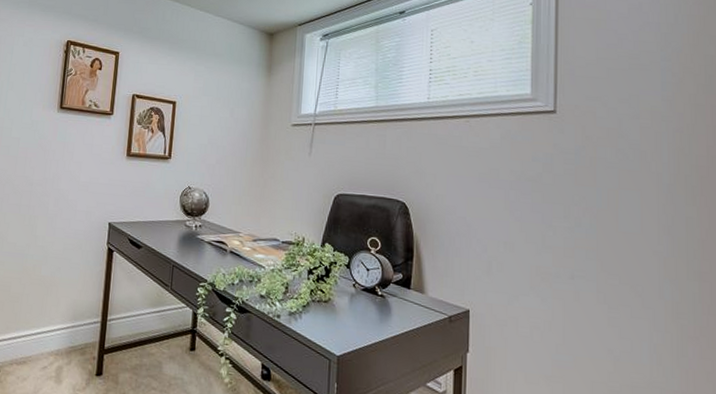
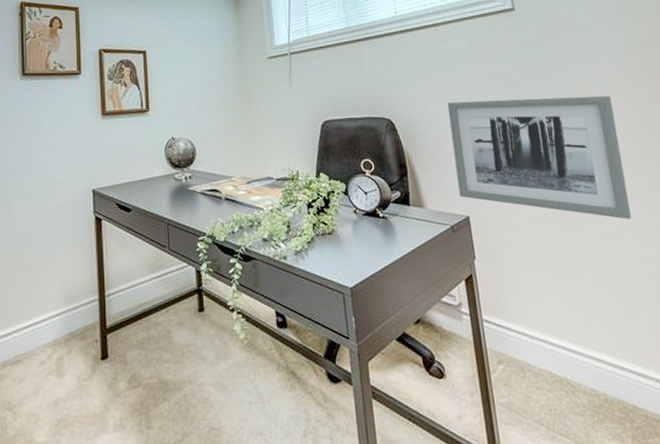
wall art: none [463,195,646,343] -> present [447,96,632,220]

